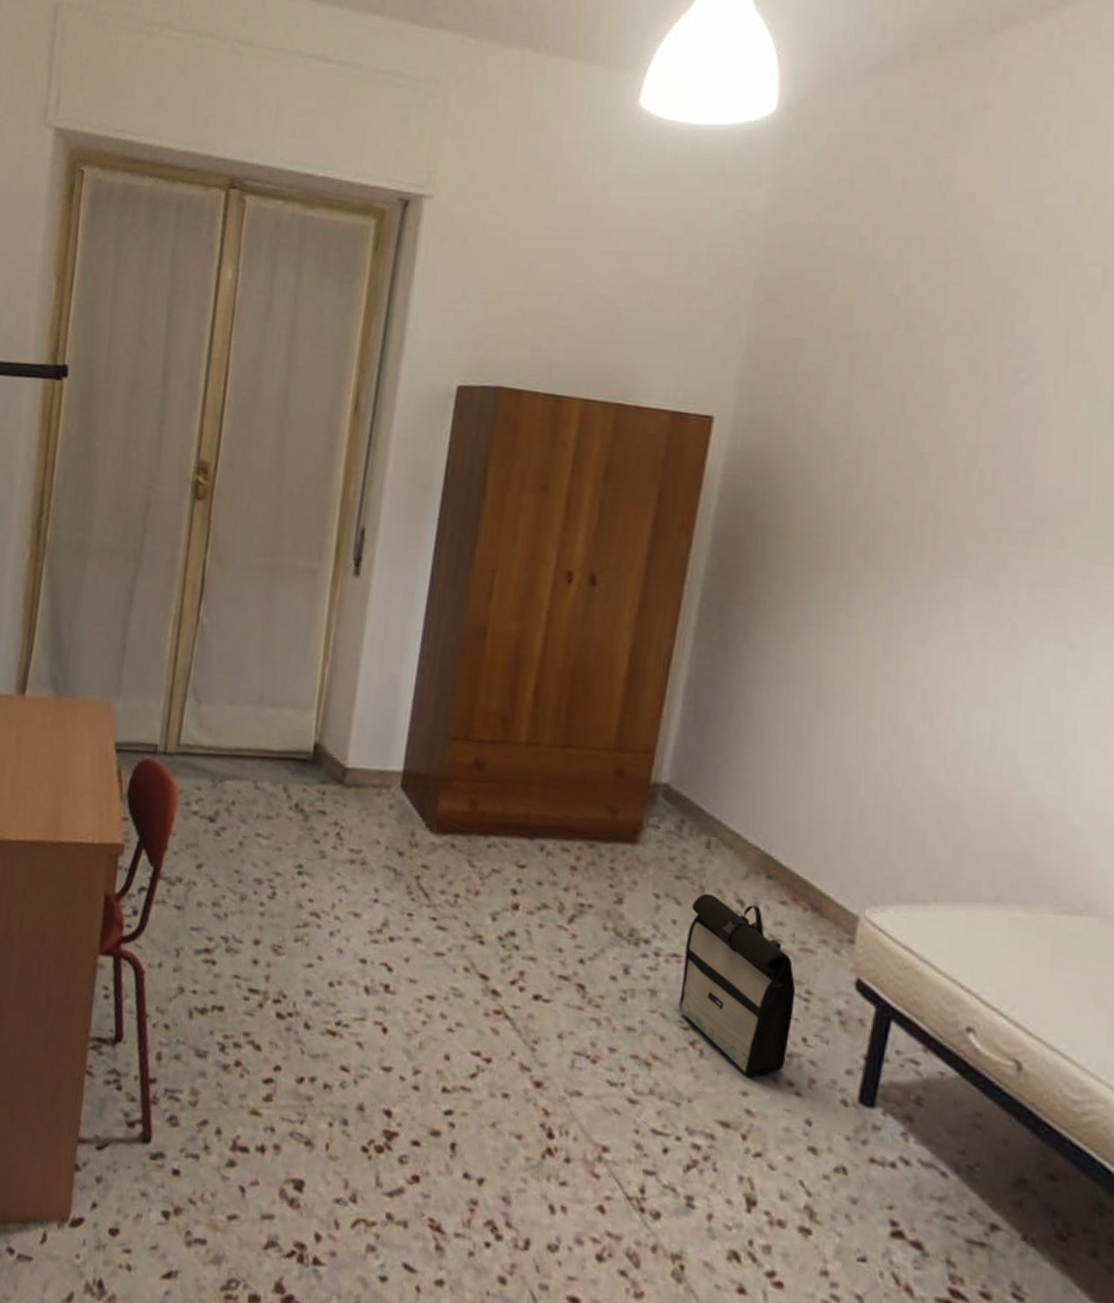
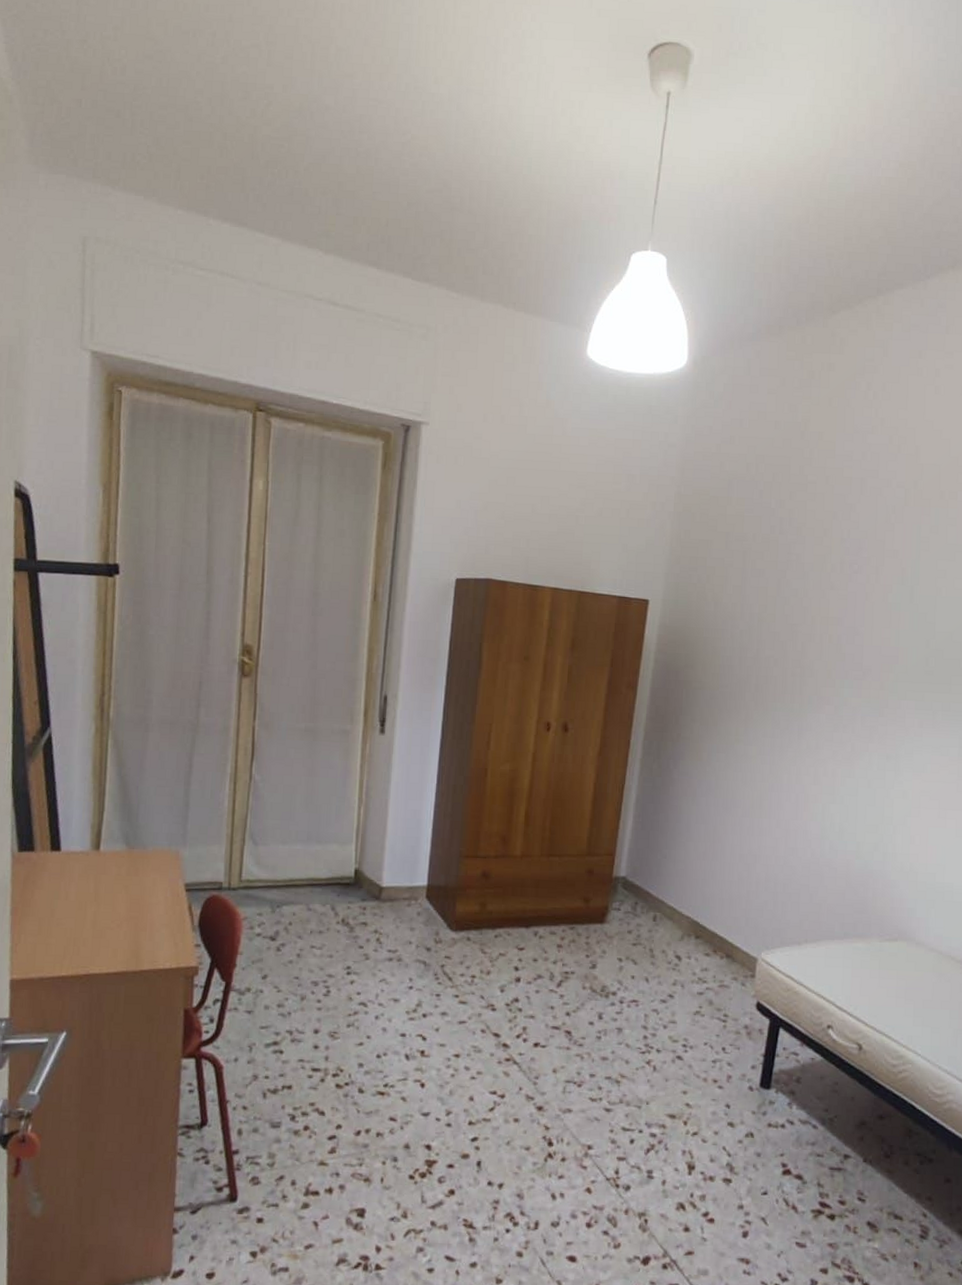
backpack: present [679,893,796,1078] -> none [638,954,717,1081]

